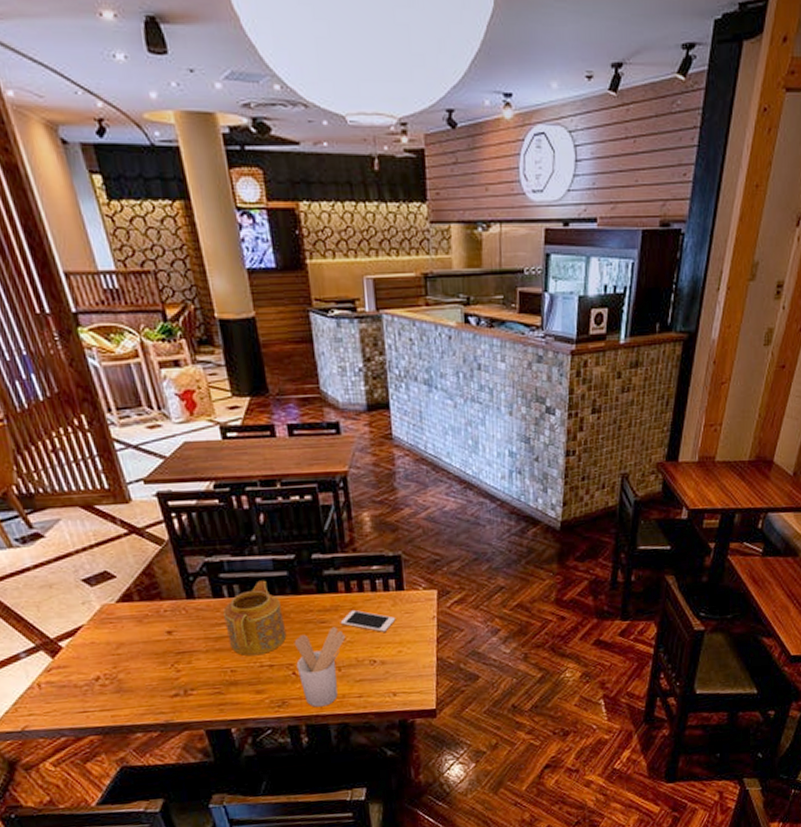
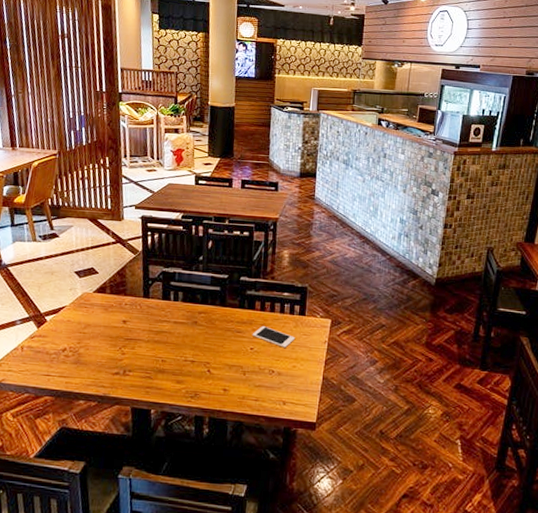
teapot: present [223,580,287,656] -> none [166,291,210,351]
utensil holder: present [294,627,346,707] -> none [212,337,254,404]

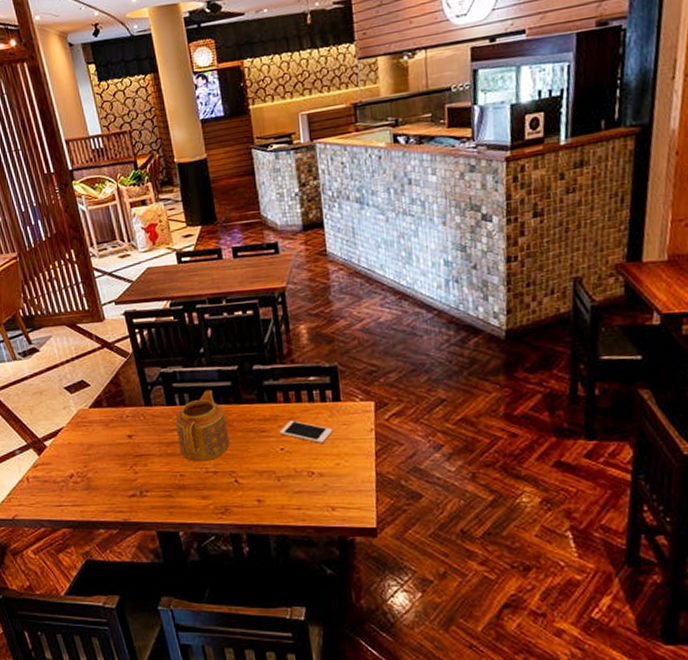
teapot: none [166,291,210,351] -> present [175,389,230,462]

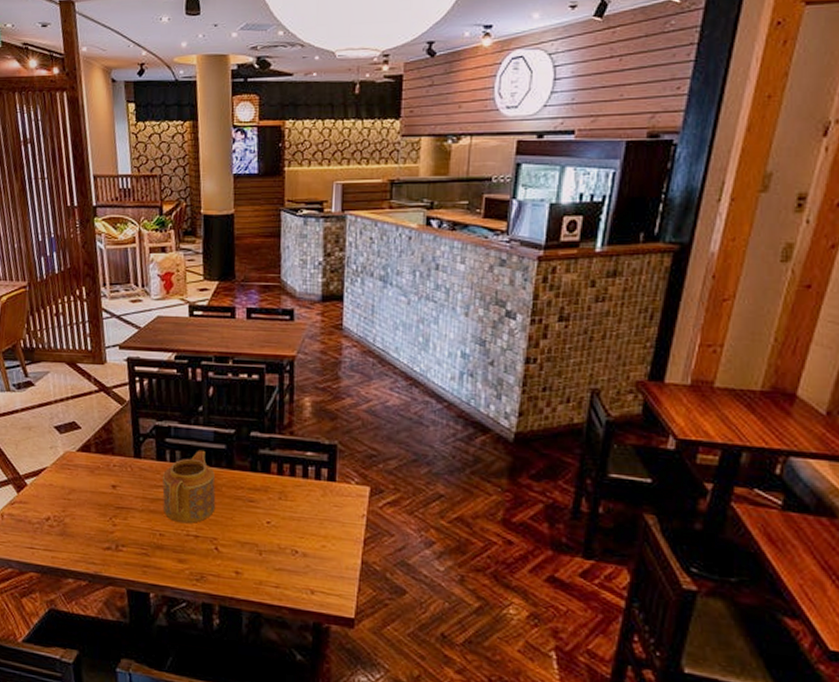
cell phone: present [279,421,334,443] -> none [268,494,324,522]

